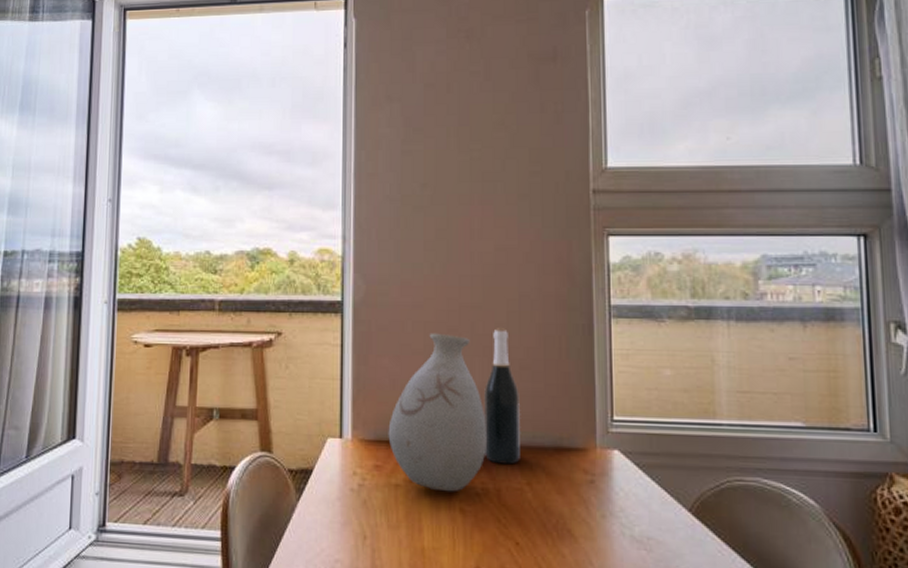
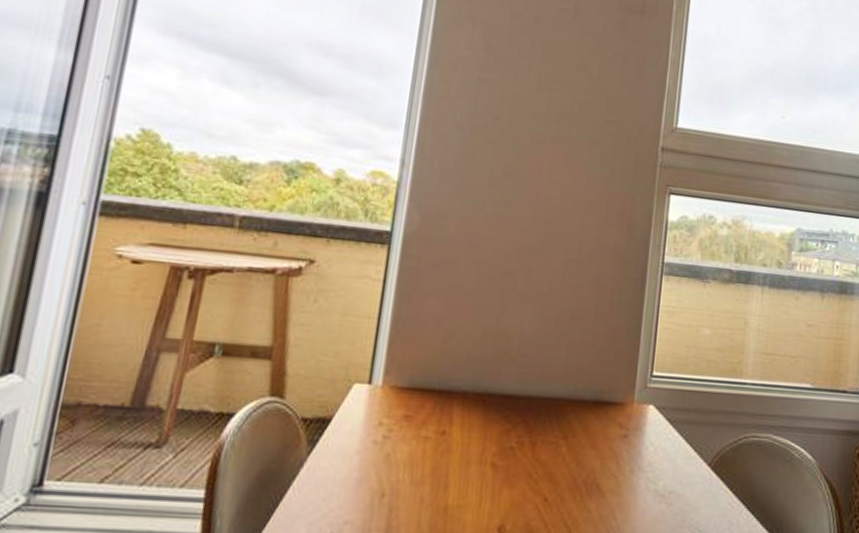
vase: present [388,332,486,492] -> none [423,274,531,446]
wine bottle: present [484,328,520,465] -> none [525,275,567,417]

